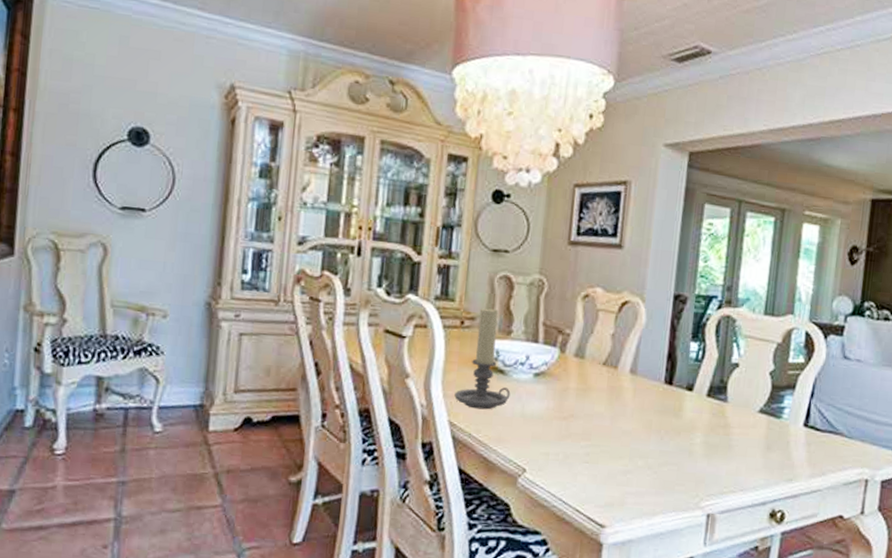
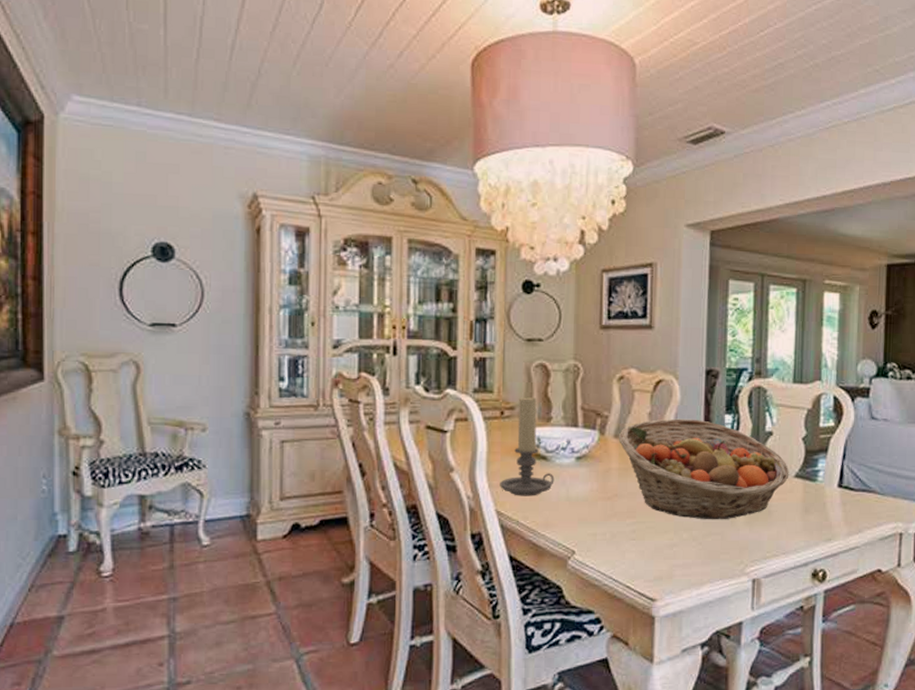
fruit basket: none [578,341,754,450] -> present [618,418,789,520]

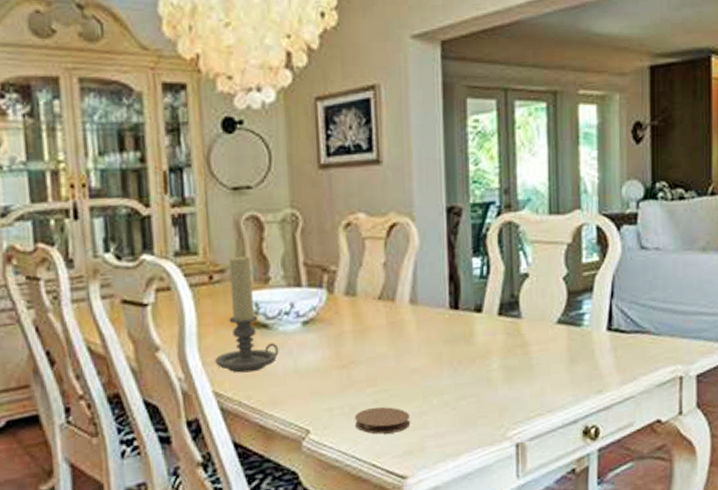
coaster: none [615,537,663,560] -> present [355,407,411,434]
fruit basket: present [618,418,789,520] -> none [349,265,551,381]

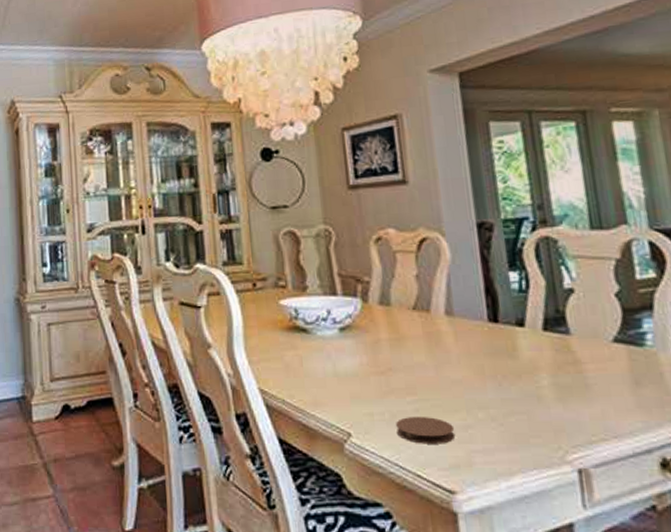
candle holder: present [215,255,279,373] -> none [260,265,319,373]

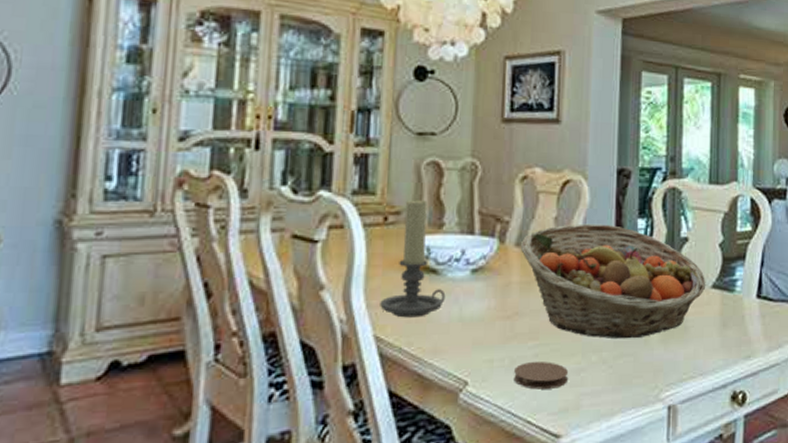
candle holder: none [260,265,319,373] -> present [380,199,446,318]
fruit basket: none [384,279,606,396] -> present [520,224,706,339]

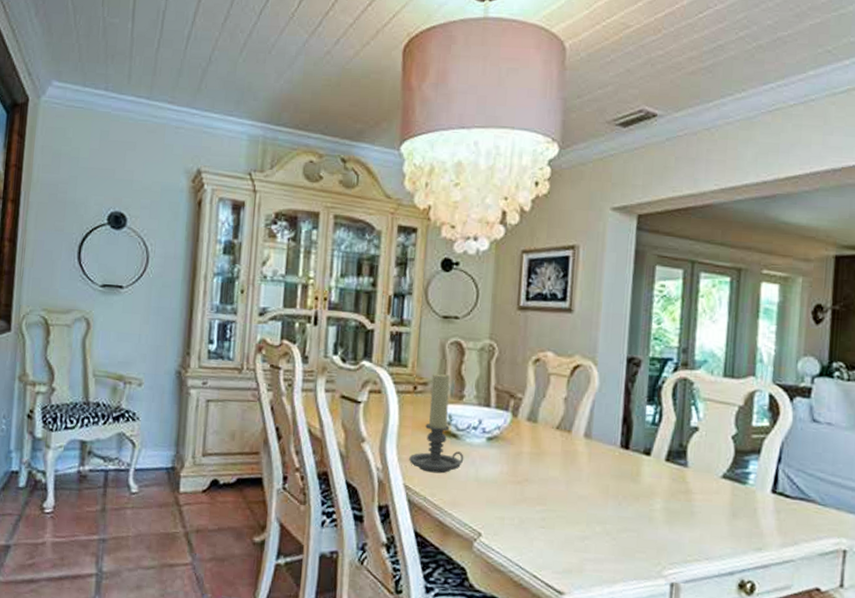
coaster: present [514,362,569,390] -> none [522,524,574,551]
fruit basket: present [520,224,706,339] -> none [531,405,716,516]

